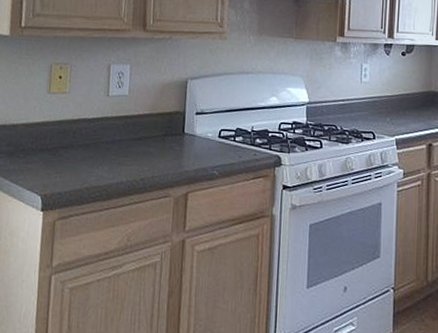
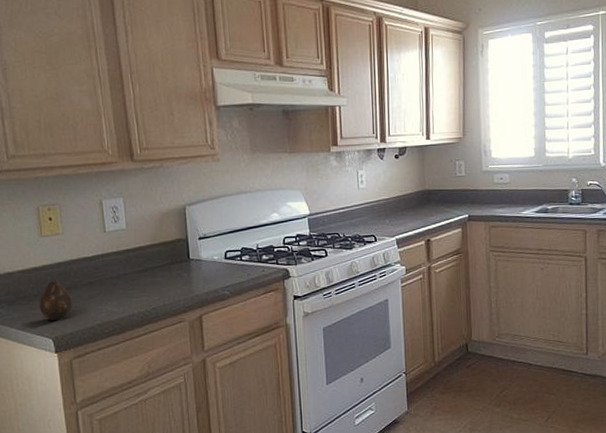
fruit: none [34,136,68,178] -> present [39,279,73,320]

